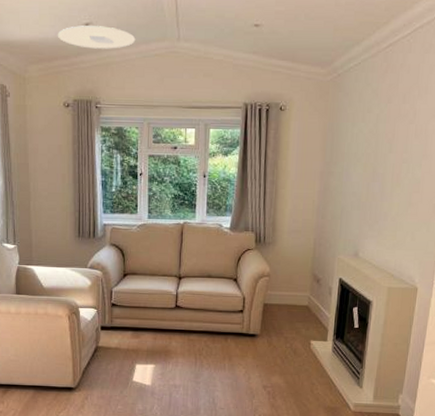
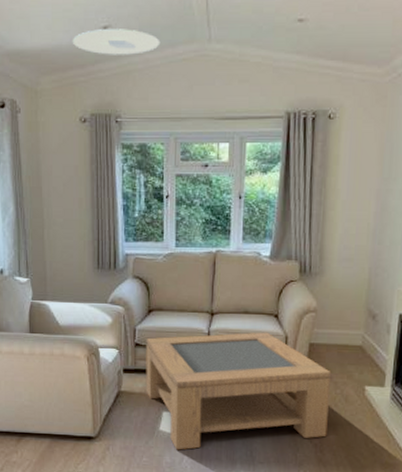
coffee table: none [121,294,282,399] -> present [145,332,331,450]

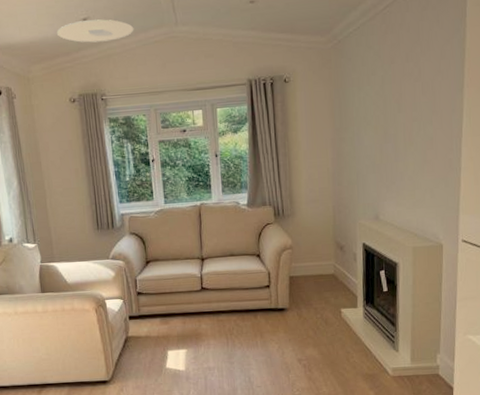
coffee table: present [145,332,331,450] -> none [147,270,313,384]

